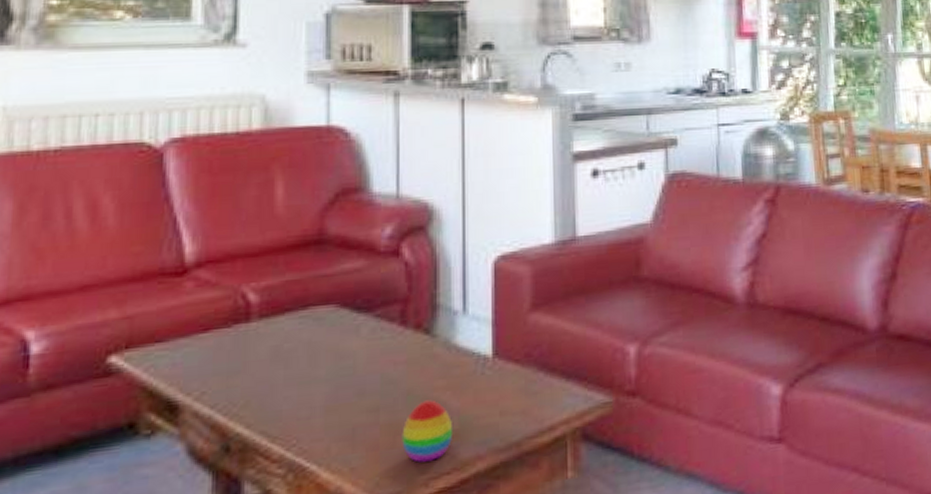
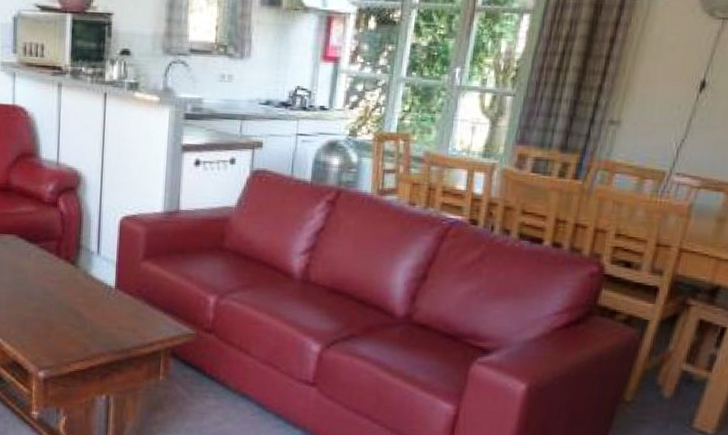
decorative egg: present [402,400,453,463] -> none [54,310,87,351]

